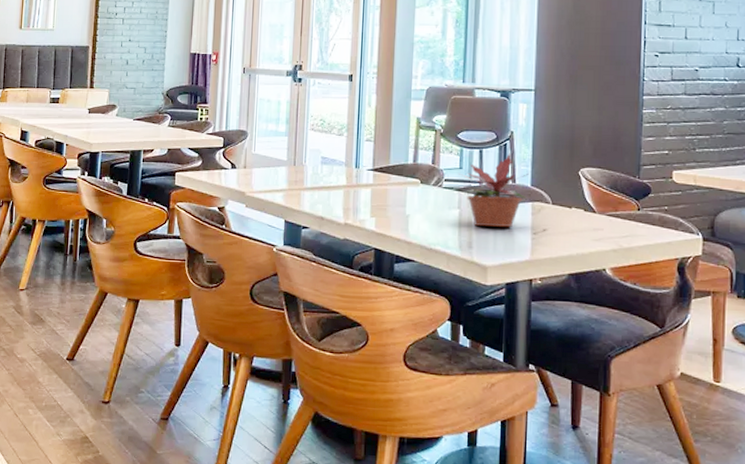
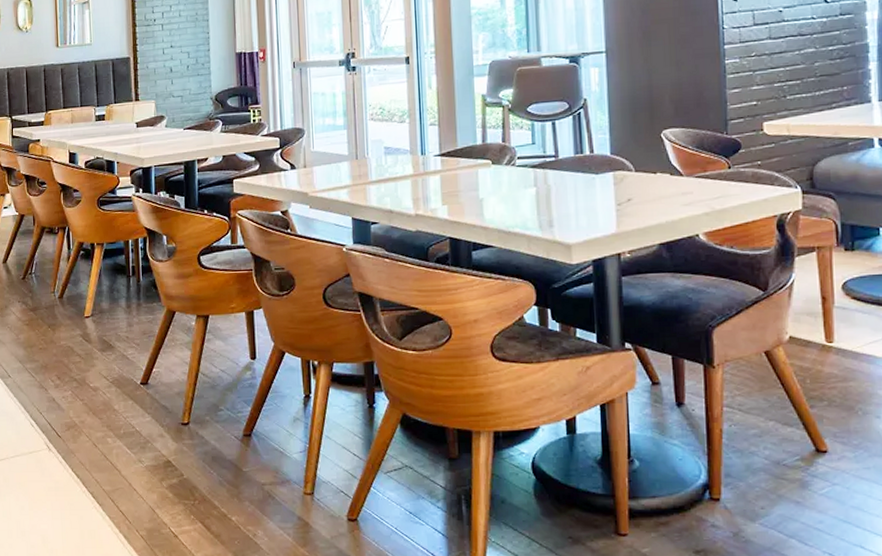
potted plant: present [459,153,529,227] -> none [532,122,609,203]

